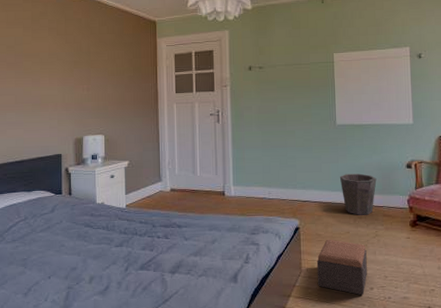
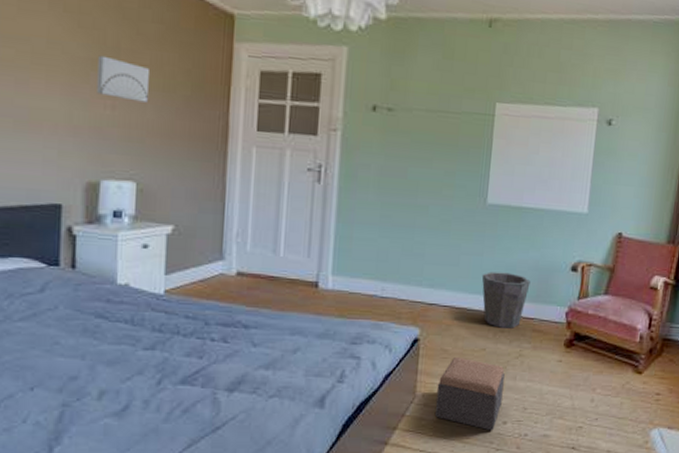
wall art: none [78,58,108,84] -> present [97,55,149,103]

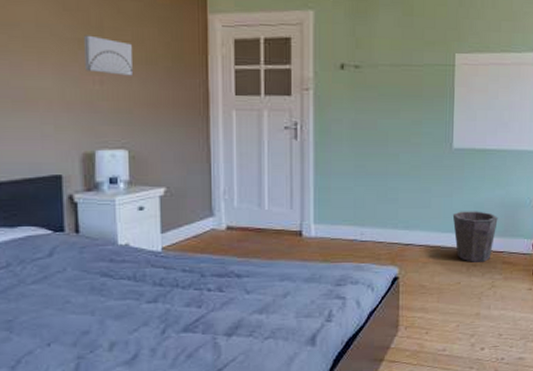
footstool: present [434,356,505,431] -> none [417,291,480,357]

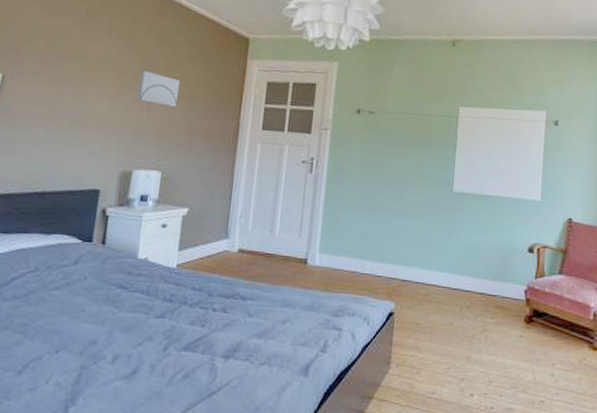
waste bin: present [452,211,498,262] -> none [449,252,492,304]

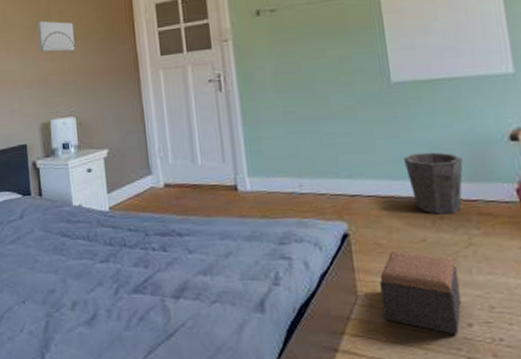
footstool: none [407,330,471,403] -> present [379,250,461,335]
waste bin: none [449,252,492,304] -> present [403,152,463,215]

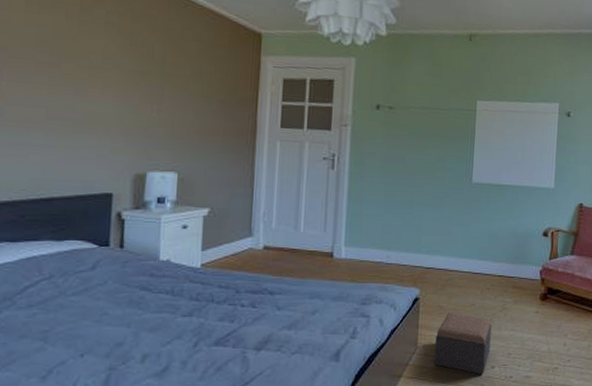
wall art: present [37,21,75,52] -> none [145,68,190,106]
waste bin: present [403,152,463,215] -> none [470,239,510,286]

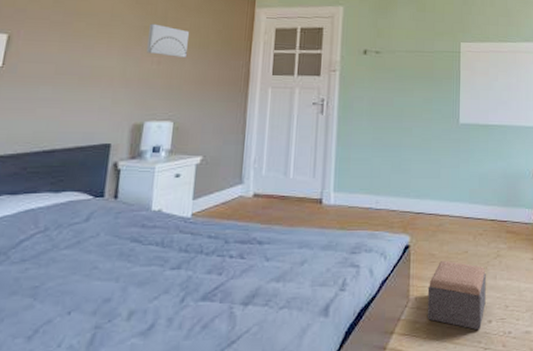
wall art: none [145,68,190,106] -> present [147,23,189,58]

